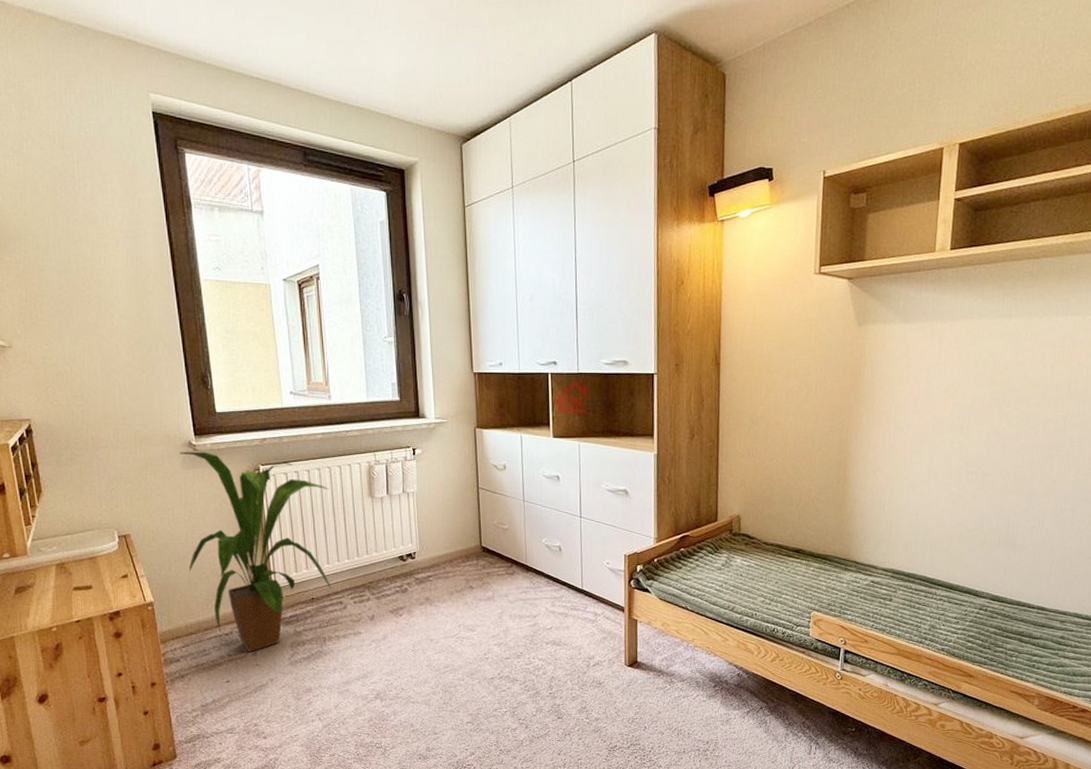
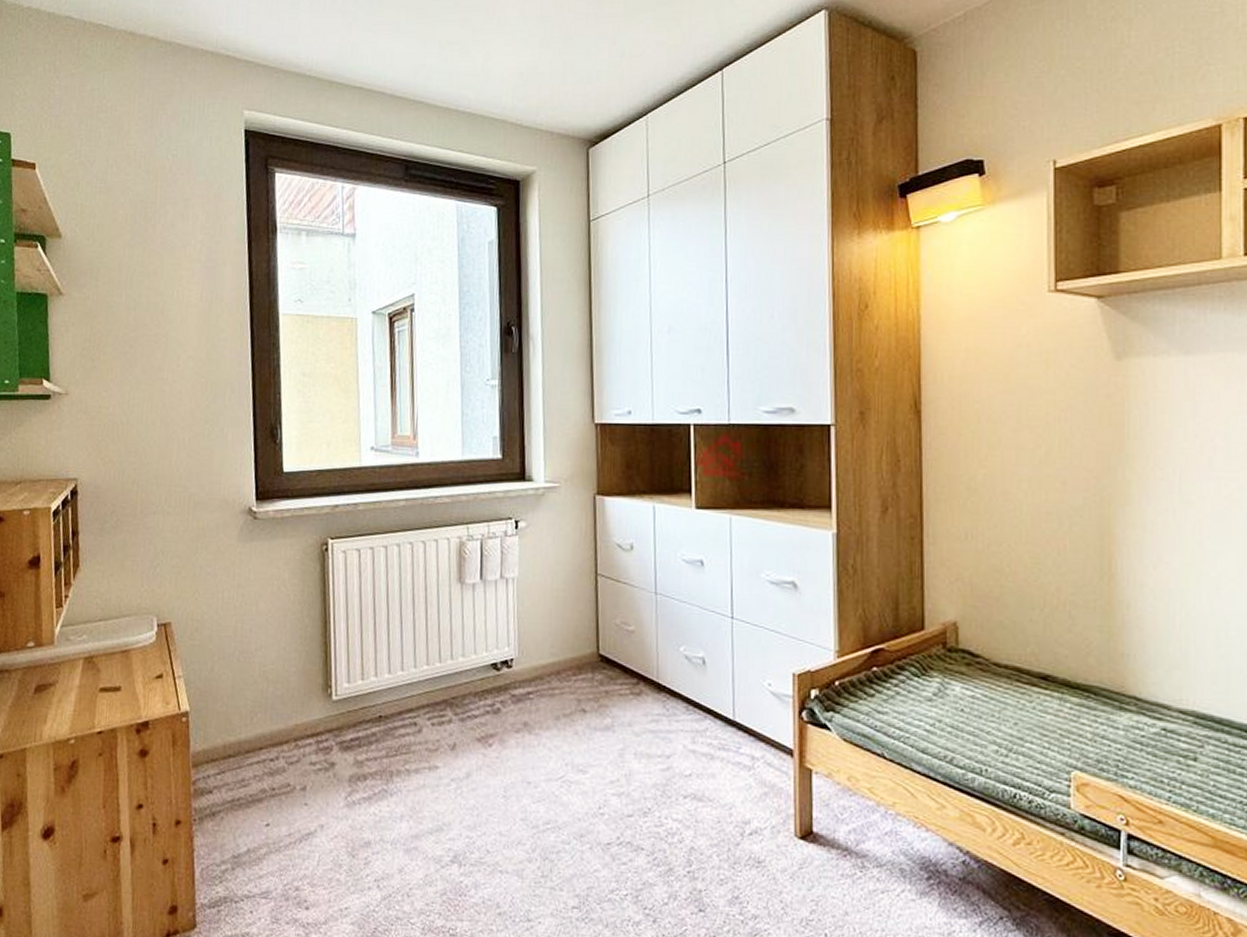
house plant: present [178,451,332,652] -> none [234,519,409,786]

